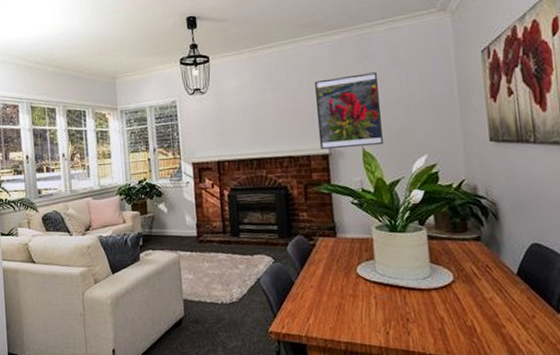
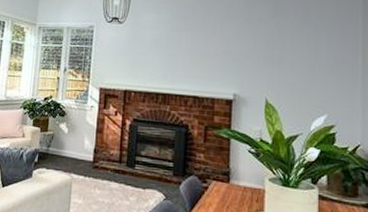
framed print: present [314,72,383,149] -> none [225,28,289,99]

